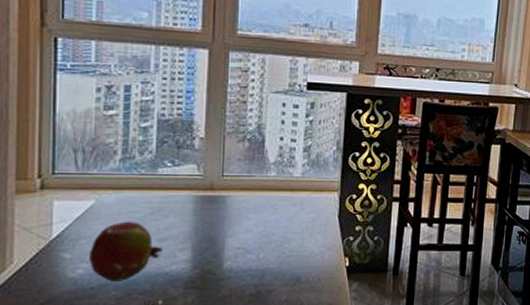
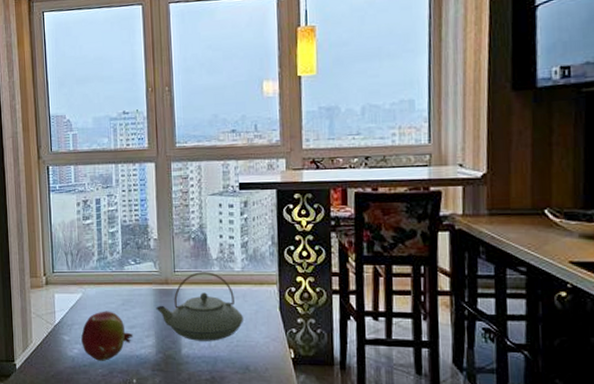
teapot: none [195,177,300,253] -> present [156,272,244,341]

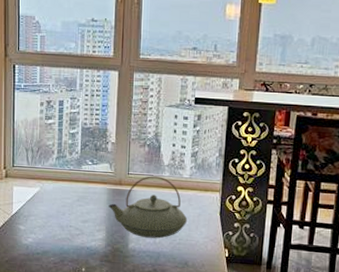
fruit: present [81,311,133,361] -> none [36,205,85,251]

